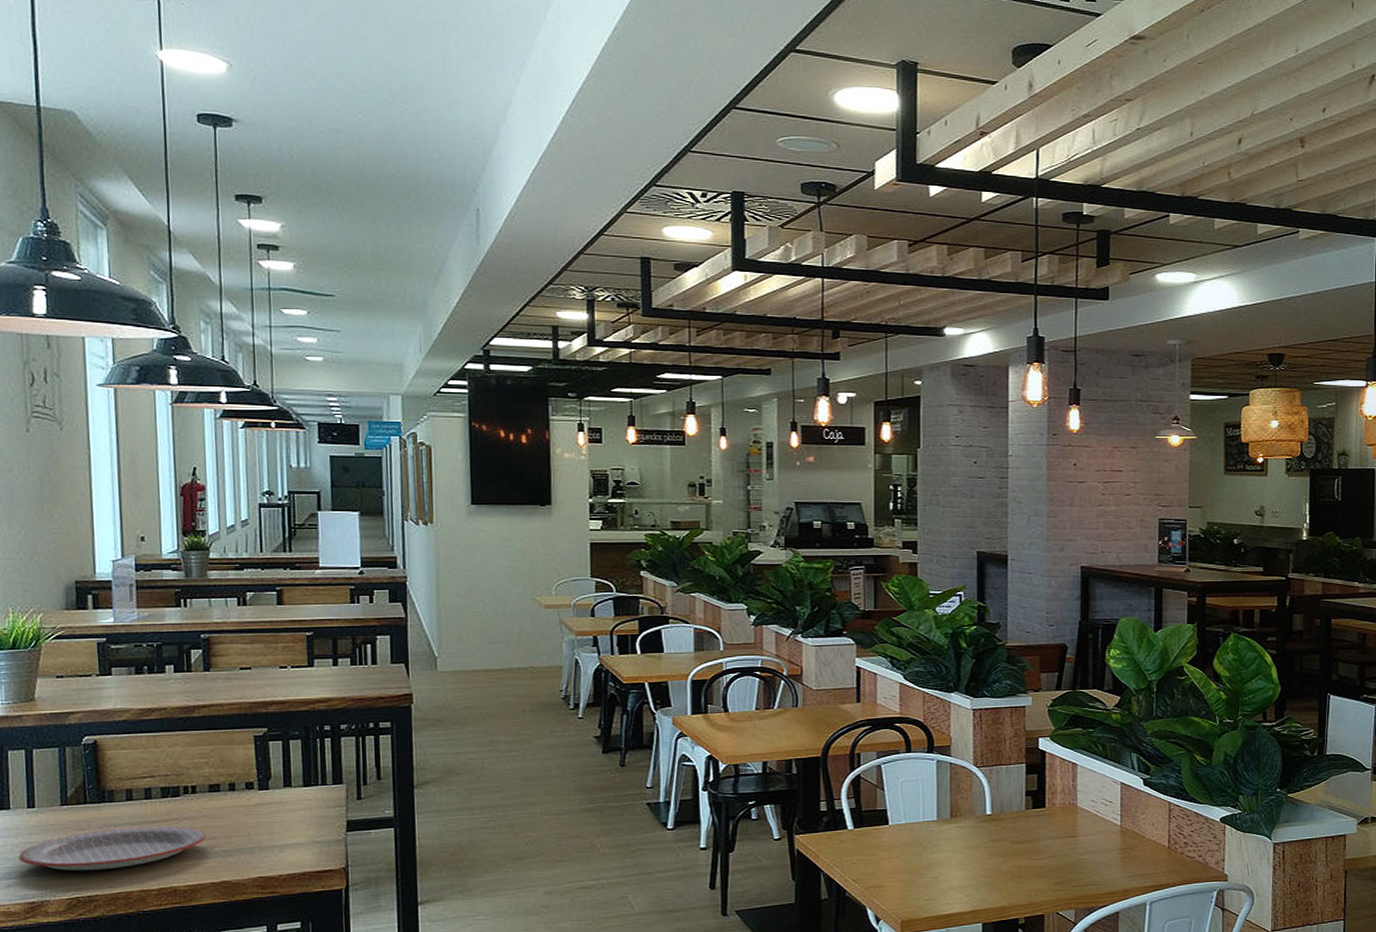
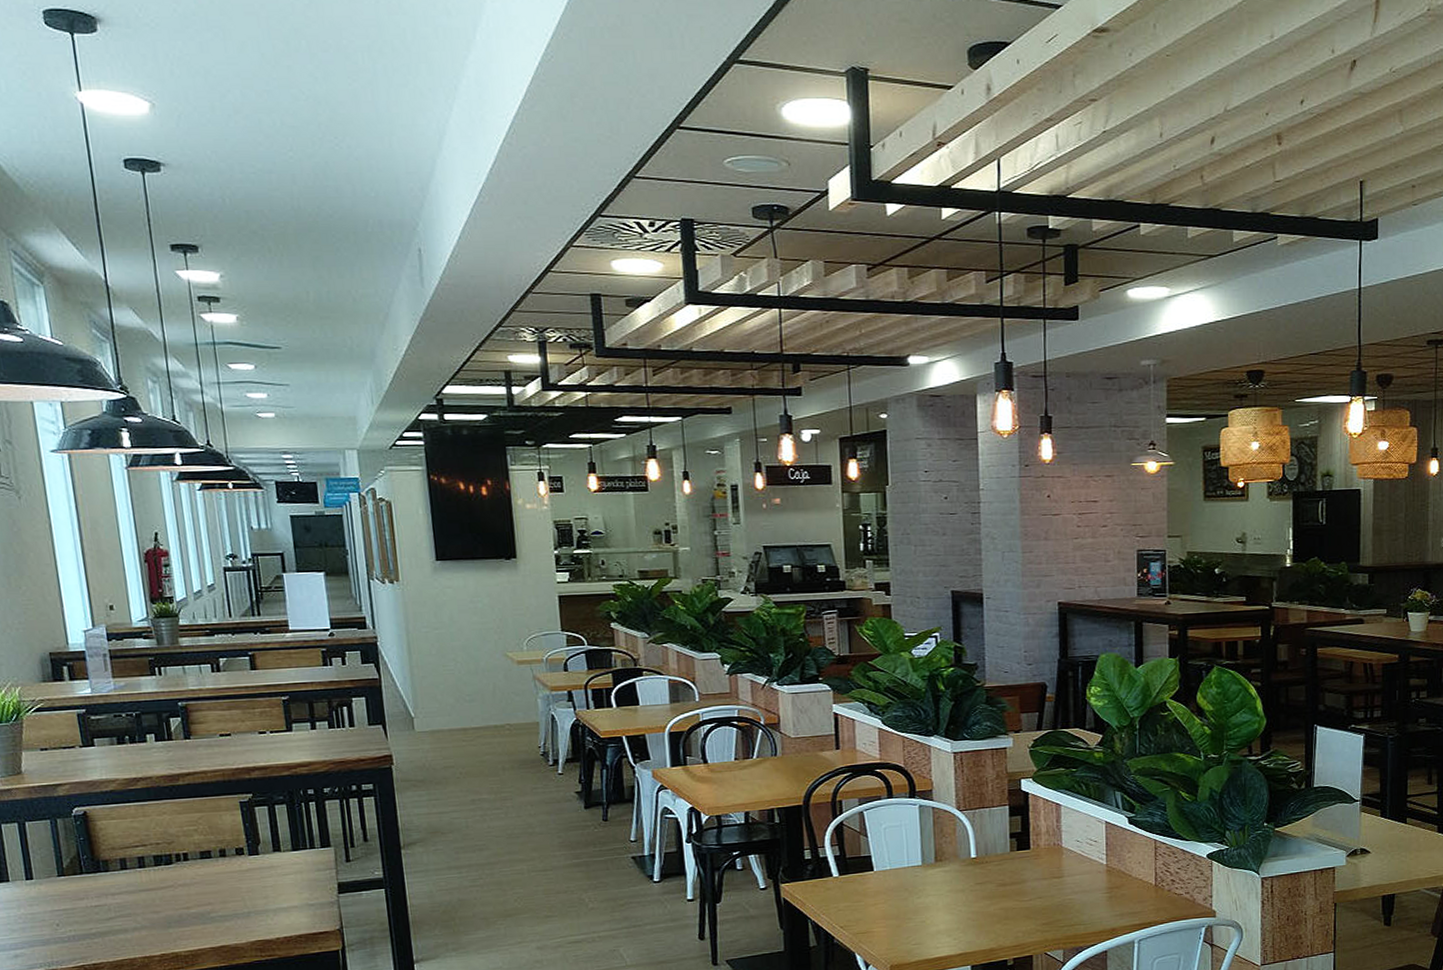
plate: present [18,825,206,871] -> none [22,893,202,940]

